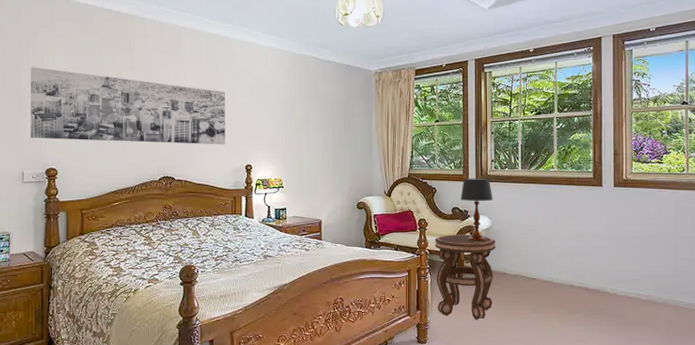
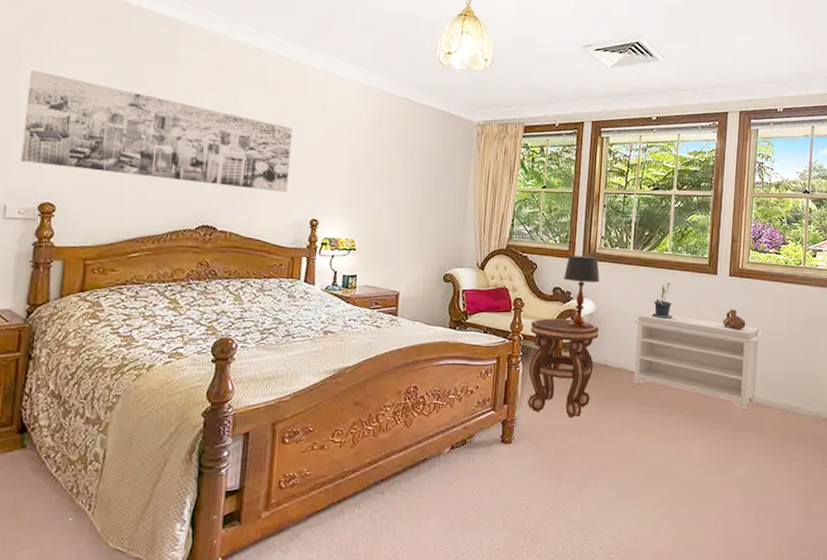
bench: none [526,223,652,308] -> present [633,312,764,411]
potted plant: none [543,197,566,230] -> present [652,283,675,320]
ceramic vessel: none [610,217,634,236] -> present [722,309,746,330]

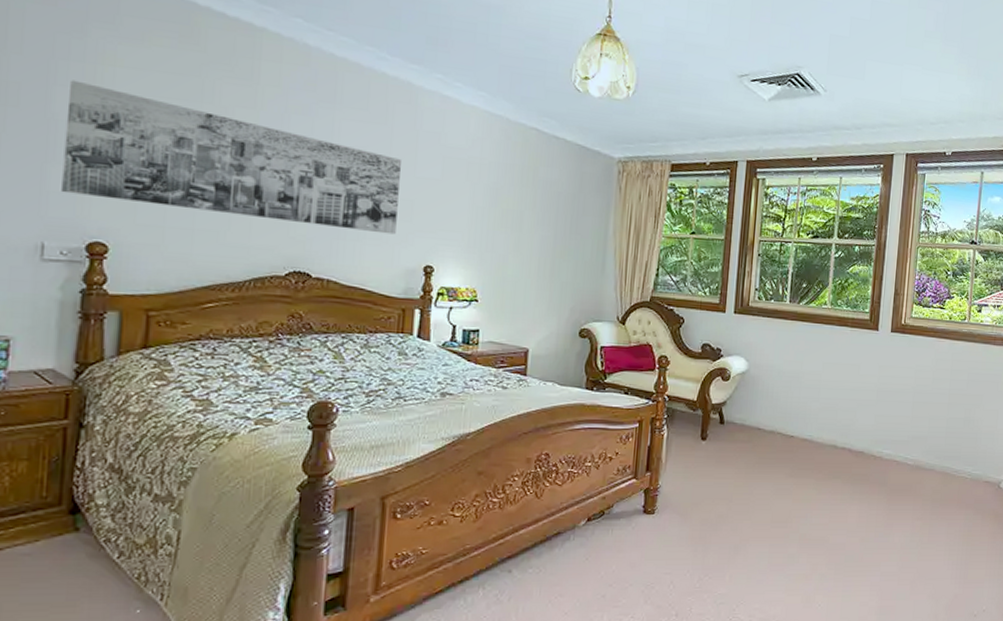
side table: present [528,318,599,418] -> none [672,377,752,485]
table lamp: present [564,254,600,329] -> none [713,308,753,389]
bench: present [633,312,764,411] -> none [787,370,926,474]
potted plant: present [652,283,675,320] -> none [808,339,833,379]
ceramic vessel: present [722,309,746,330] -> none [882,367,907,390]

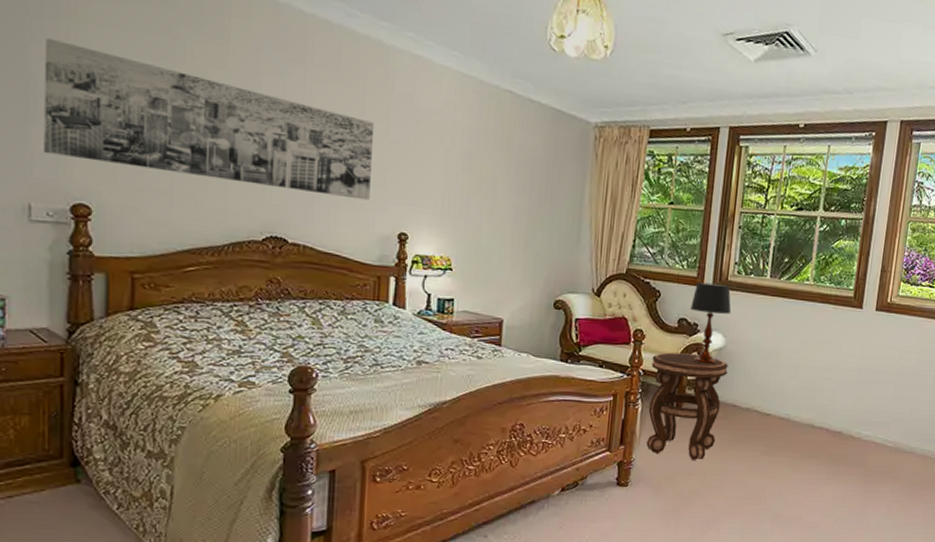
side table: none [672,377,752,485] -> present [646,352,728,460]
table lamp: none [713,308,753,389] -> present [690,282,731,365]

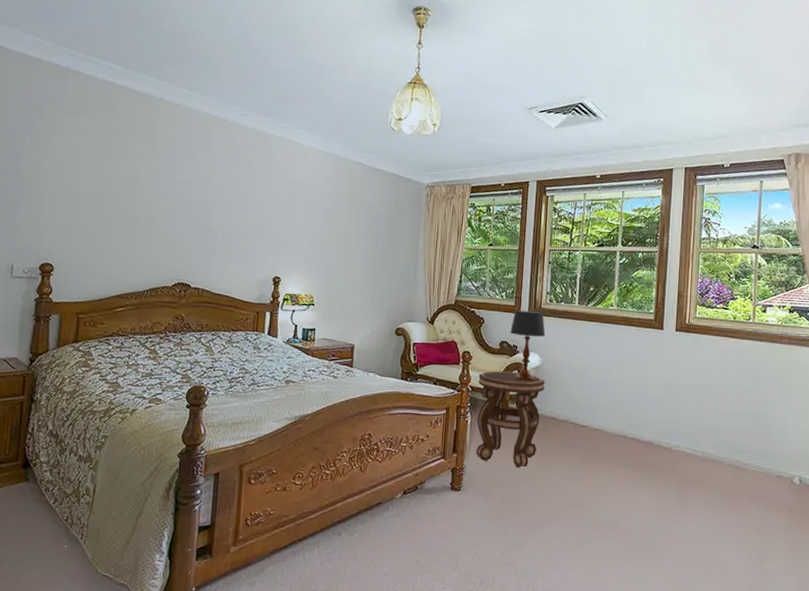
wall art: present [44,37,375,201] -> none [25,145,258,252]

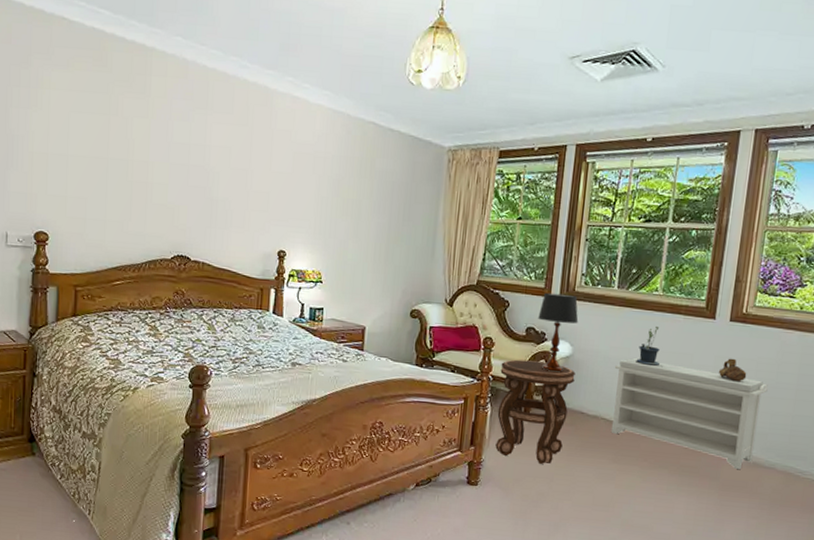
bench: none [579,366,712,465] -> present [611,357,768,470]
potted plant: none [597,338,621,374] -> present [636,327,663,368]
ceramic vessel: none [669,364,694,385] -> present [718,358,747,382]

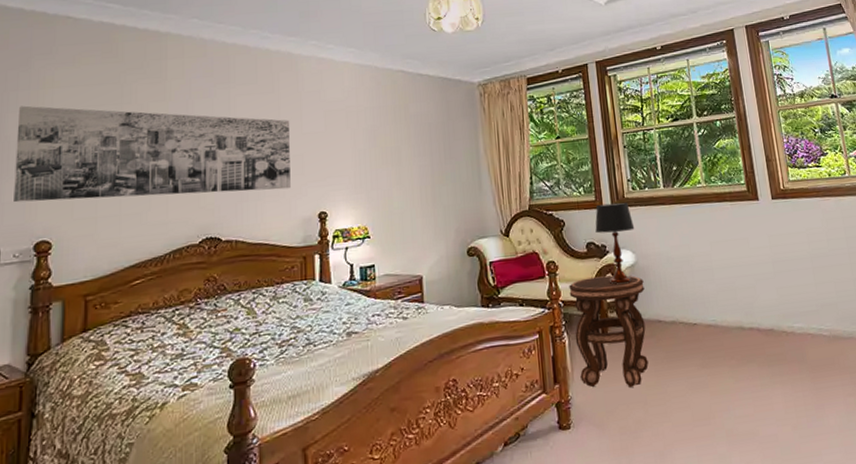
wall art: none [17,102,260,223] -> present [14,105,291,203]
bench: present [611,357,768,470] -> none [679,251,832,347]
potted plant: present [636,327,663,368] -> none [697,218,724,259]
ceramic vessel: present [718,358,747,382] -> none [775,234,802,257]

